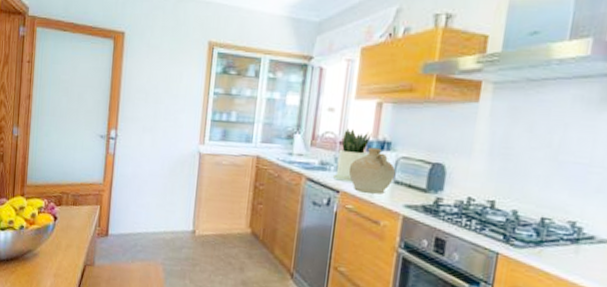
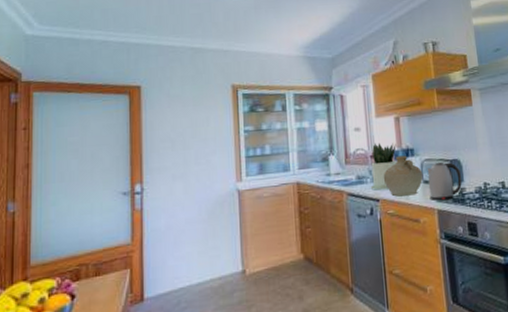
kettle: none [397,162,443,208] -> present [427,161,462,202]

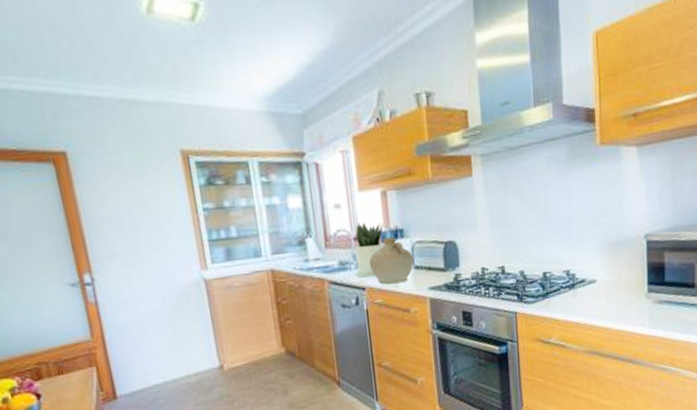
kettle: present [427,161,462,202] -> none [418,244,458,289]

